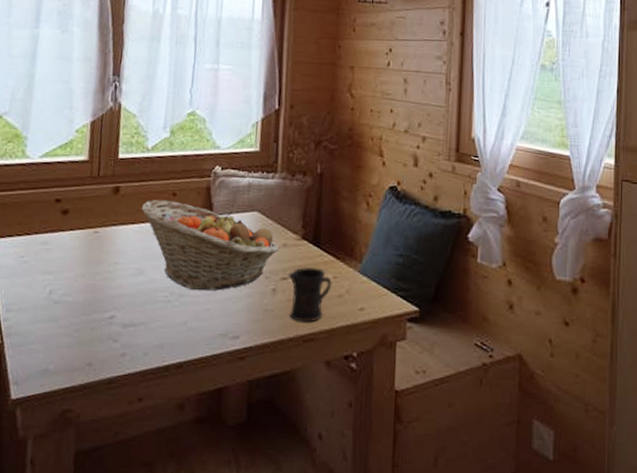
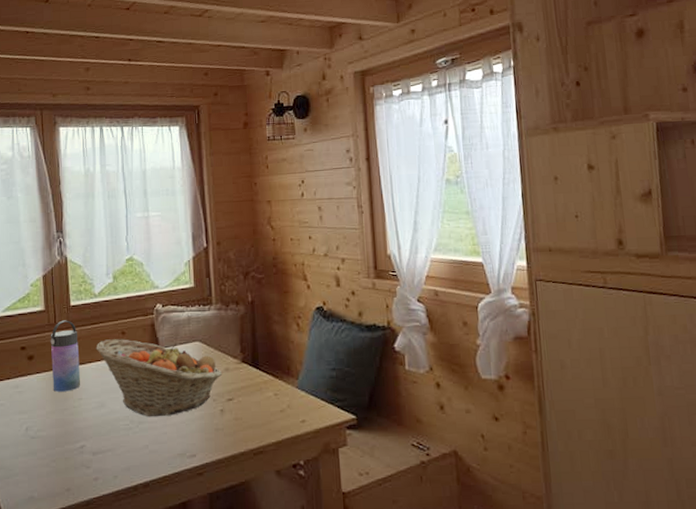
water bottle: none [86,173,123,254] -> present [50,320,80,392]
mug: present [288,267,332,323] -> none [233,387,274,438]

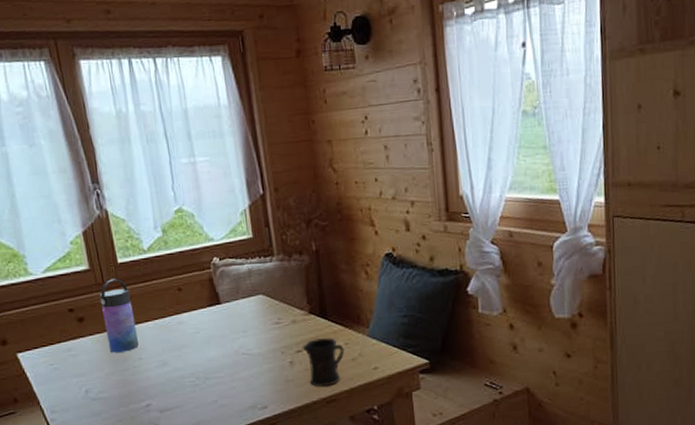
fruit basket: present [96,339,223,416] -> none [151,295,290,372]
mug: none [233,387,274,438] -> present [302,338,345,387]

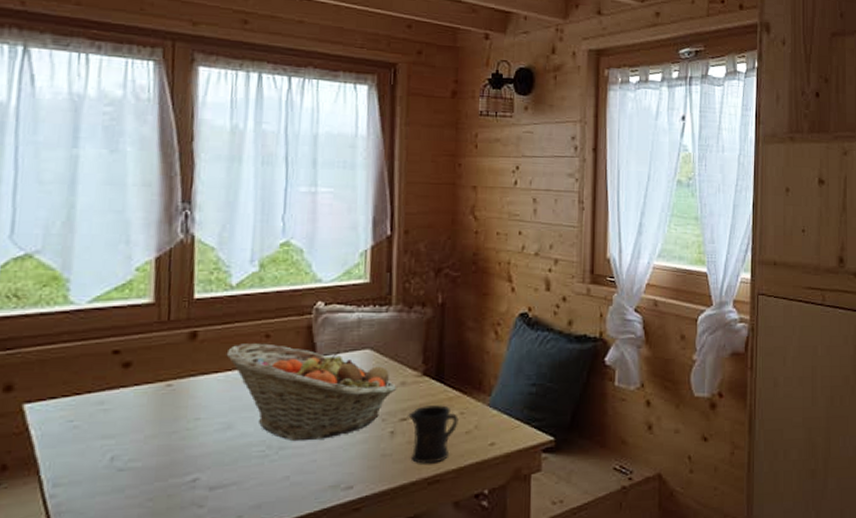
water bottle: present [99,278,139,353] -> none [157,317,202,410]
fruit basket: none [151,295,290,372] -> present [226,343,397,440]

